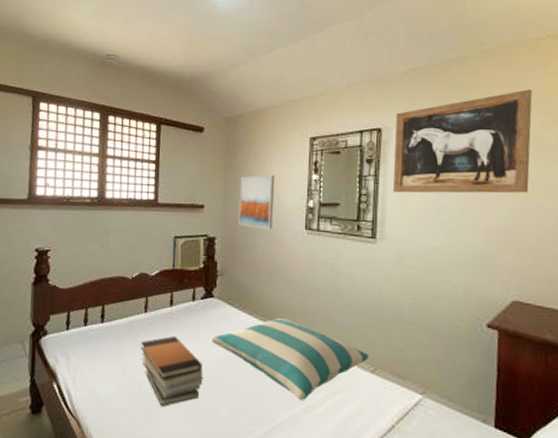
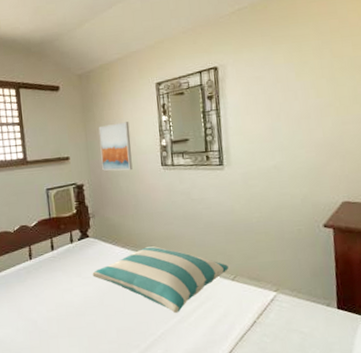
book stack: present [141,335,203,406] -> none [31,275,90,337]
wall art: present [393,89,532,194] -> none [228,15,348,123]

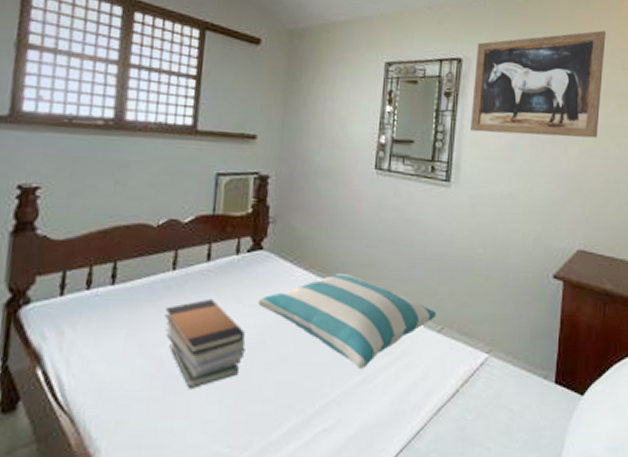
book stack: none [31,275,90,337] -> present [165,298,246,388]
wall art: present [98,122,133,171] -> none [298,102,344,168]
wall art: none [228,15,348,123] -> present [471,30,606,138]

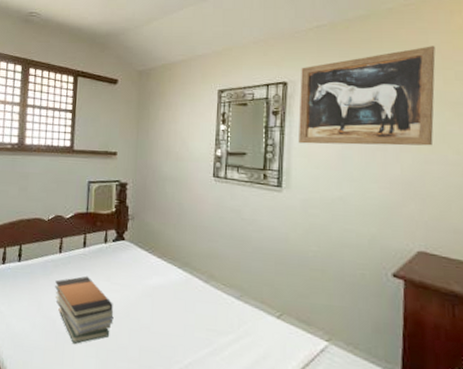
pillow: present [258,272,436,368] -> none [122,261,275,343]

